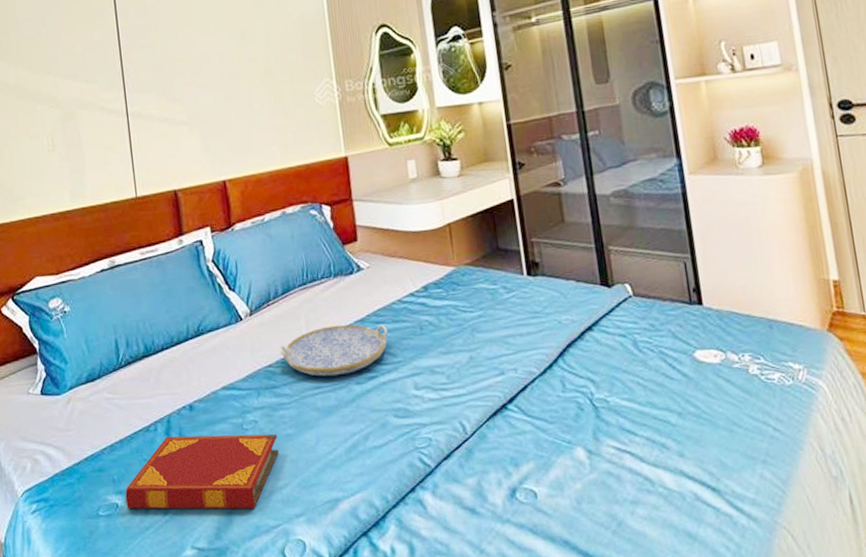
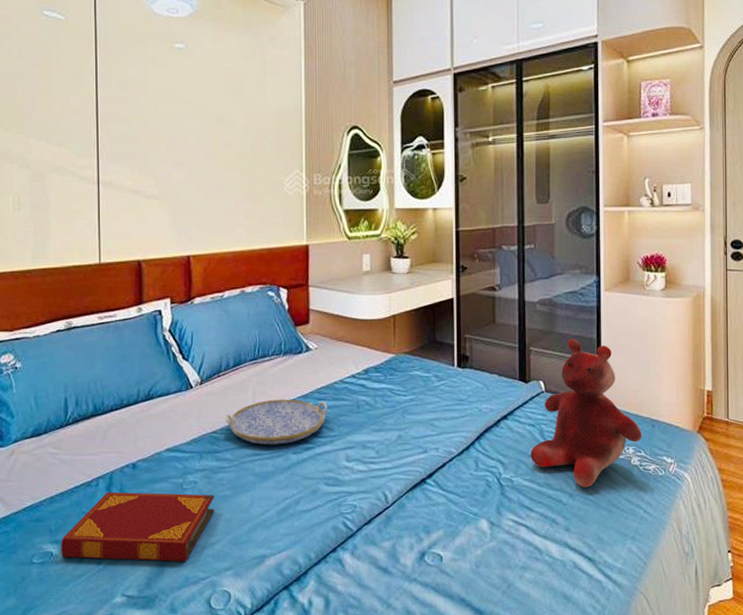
teddy bear: none [624,232,759,405] -> present [530,338,643,488]

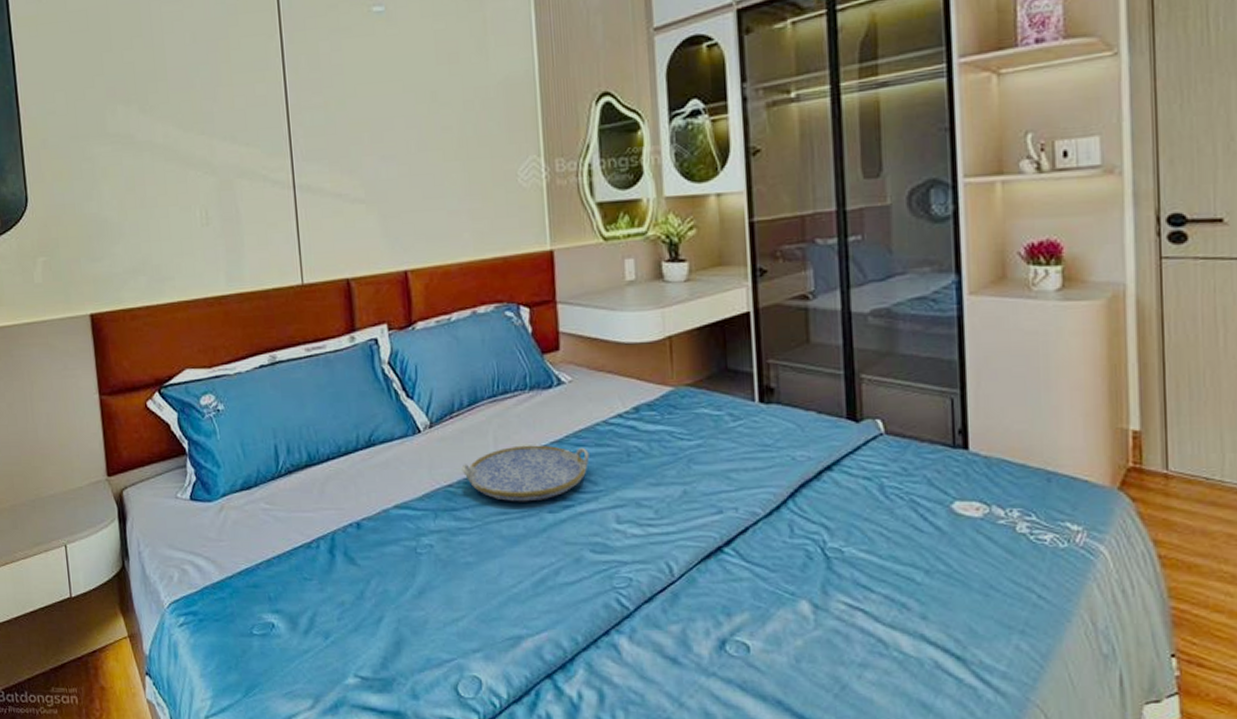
hardback book: present [61,491,215,562] -> none [282,555,457,640]
teddy bear: present [530,338,643,488] -> none [866,361,1033,563]

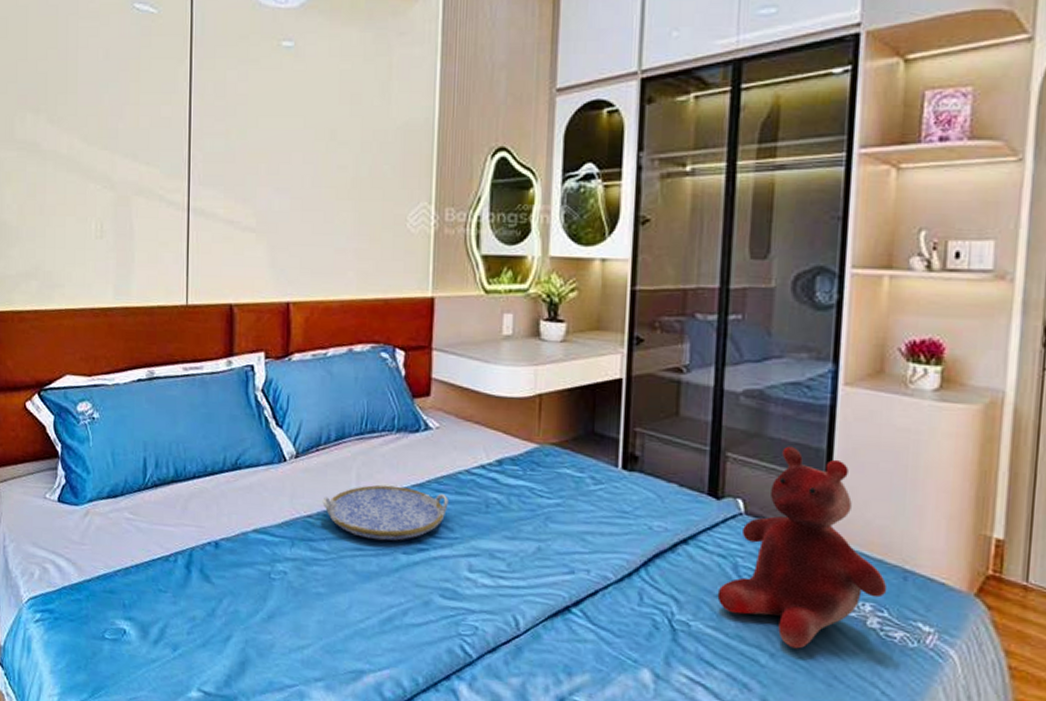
teddy bear: none [866,361,1033,563] -> present [717,446,888,649]

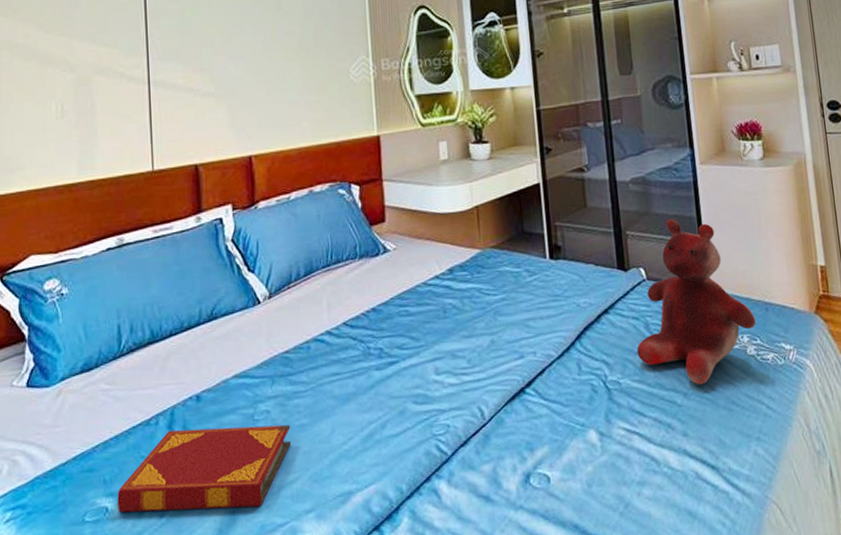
hardback book: none [134,570,307,664] -> present [117,424,292,513]
serving tray: present [322,485,449,541] -> none [298,307,412,363]

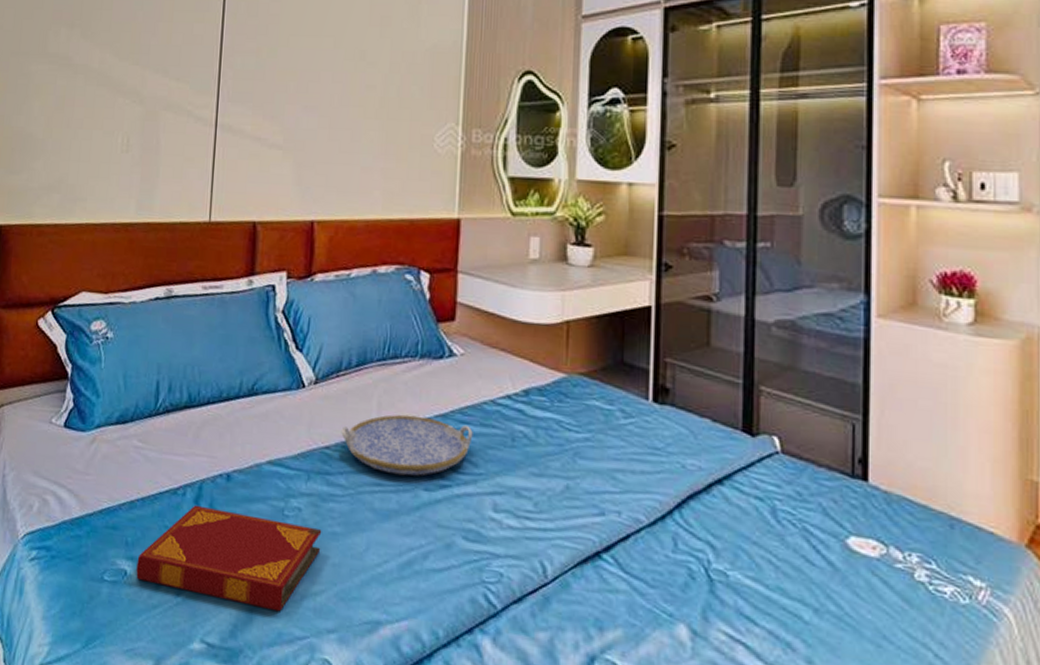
serving tray: none [298,307,412,363] -> present [341,414,473,476]
teddy bear: present [637,218,757,385] -> none [755,380,934,604]

